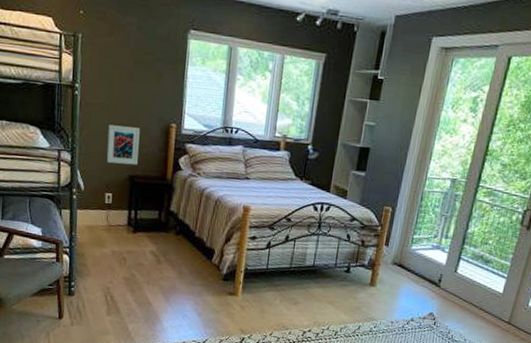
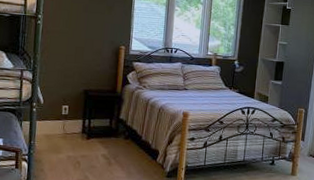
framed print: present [106,124,140,166] -> none [64,48,94,81]

